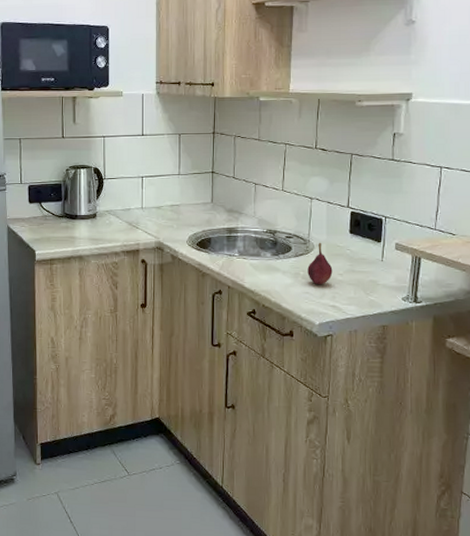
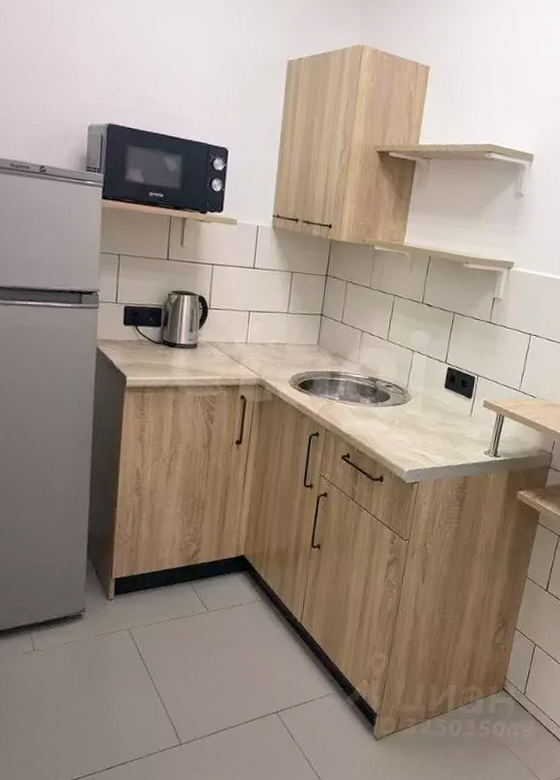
fruit: present [307,242,333,285] -> none [402,393,426,435]

